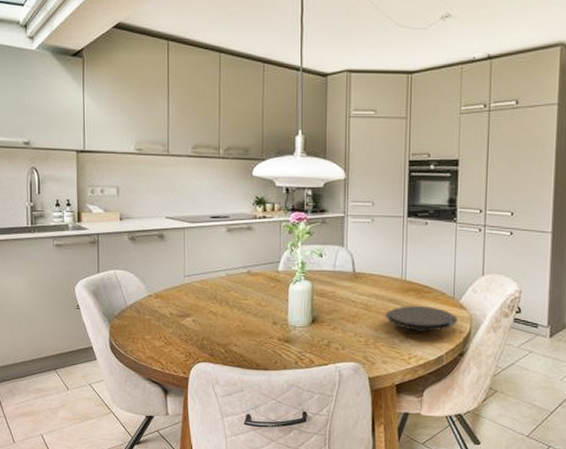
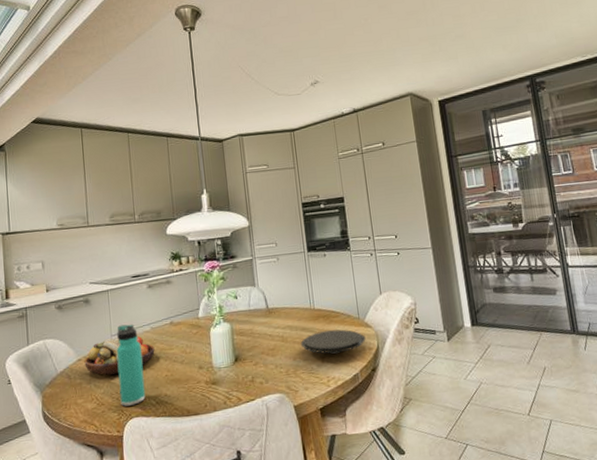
fruit bowl: none [155,279,228,316] -> present [84,336,155,375]
thermos bottle: none [188,267,215,350] -> present [116,324,146,407]

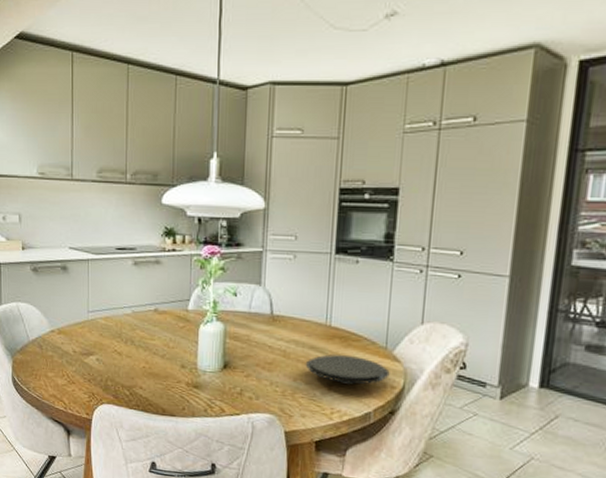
fruit bowl: present [84,336,155,375] -> none [57,314,134,354]
thermos bottle: present [116,324,146,407] -> none [92,302,119,391]

